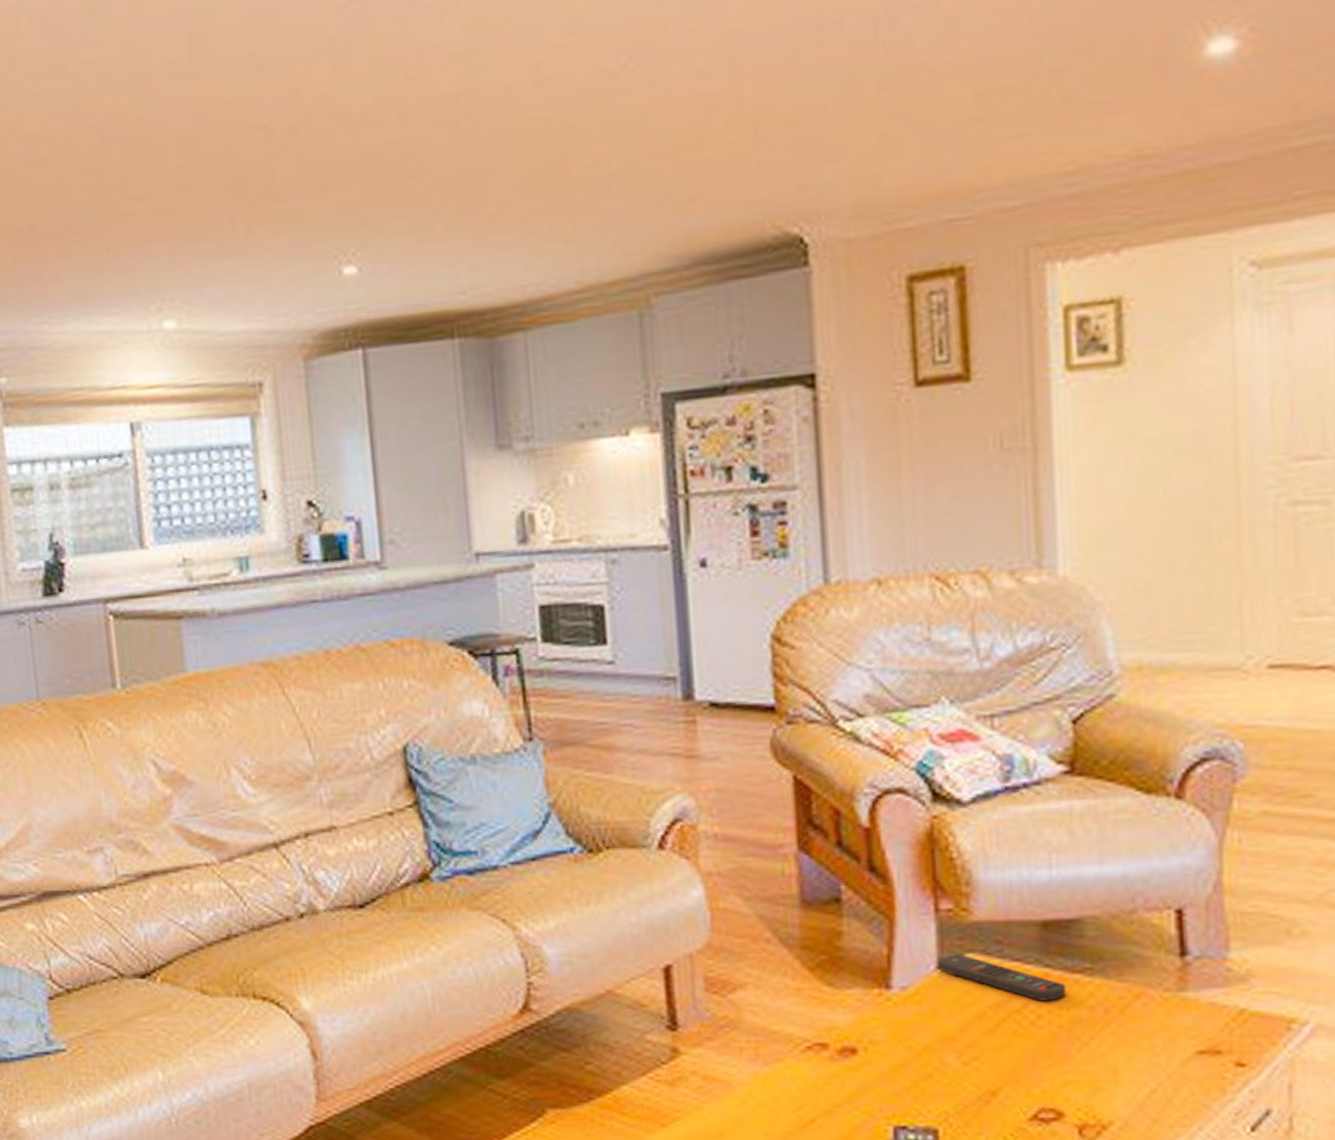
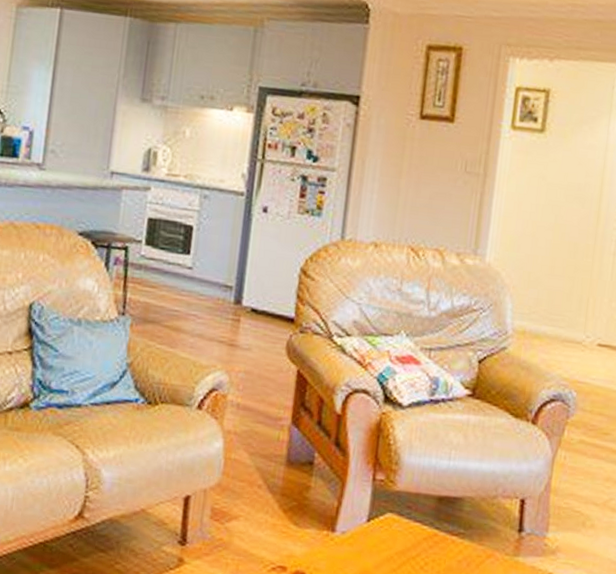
remote control: present [937,954,1066,1001] -> none [367,512,446,554]

